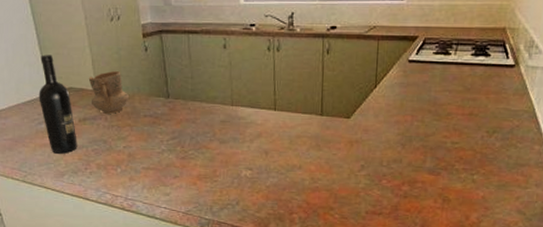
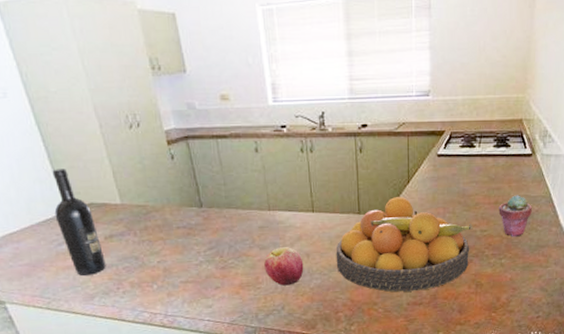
mug: present [88,70,129,114] -> none [110,181,158,228]
apple: none [223,143,262,181] -> present [264,247,304,286]
fruit bowl: none [294,101,444,200] -> present [336,197,474,292]
potted succulent: none [473,107,512,153] -> present [498,195,532,237]

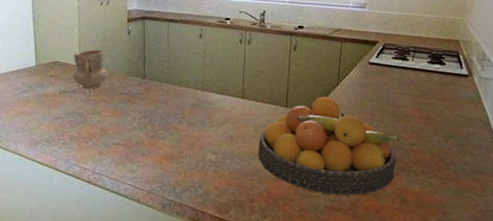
wine bottle: present [52,168,106,275] -> none [25,29,55,123]
mug: none [110,181,158,228] -> present [72,49,108,89]
apple: present [264,247,304,286] -> none [189,126,227,165]
potted succulent: present [498,195,532,237] -> none [430,113,467,158]

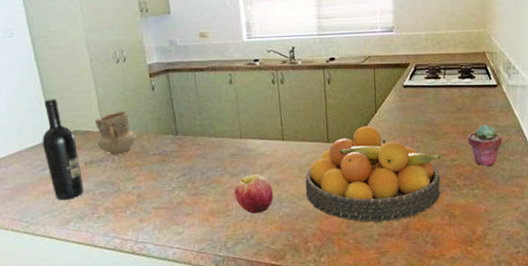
wine bottle: none [25,29,55,123] -> present [42,99,84,200]
apple: none [189,126,227,165] -> present [234,174,273,214]
potted succulent: none [430,113,467,158] -> present [467,124,502,167]

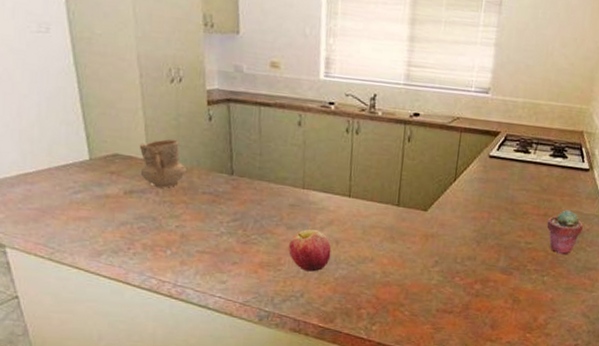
wine bottle: present [42,99,84,200] -> none [76,113,121,230]
fruit bowl: present [305,126,444,223] -> none [366,193,519,298]

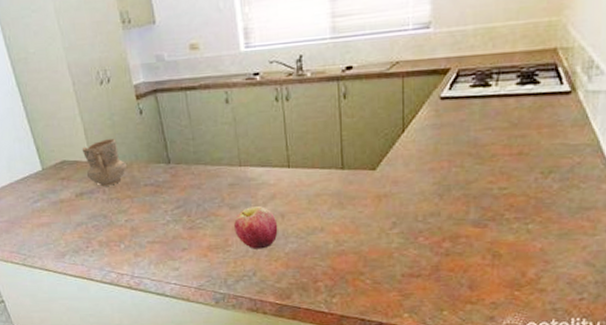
potted succulent: present [546,210,583,255] -> none [523,143,572,197]

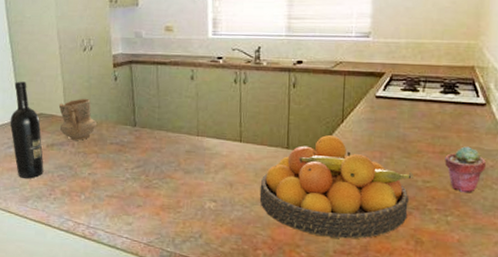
wine bottle: none [30,127,77,233] -> present [10,81,44,179]
apple: present [234,206,278,249] -> none [187,173,226,214]
fruit bowl: none [315,149,489,261] -> present [259,135,415,239]
potted succulent: none [523,143,572,197] -> present [444,146,486,193]

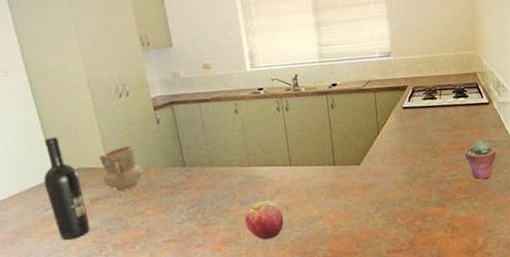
apple: none [187,173,226,214] -> present [245,201,284,240]
fruit bowl: present [259,135,415,239] -> none [314,147,444,241]

